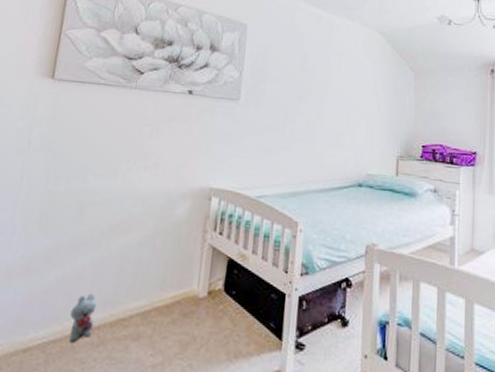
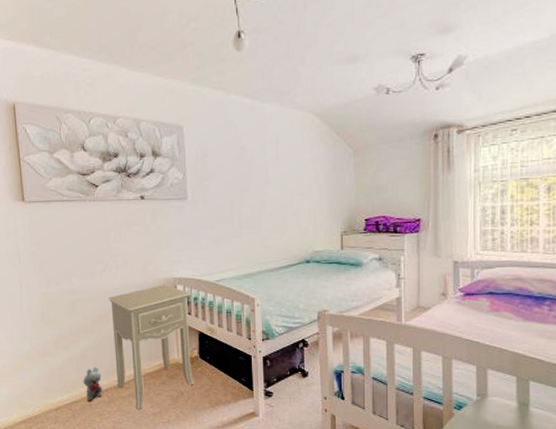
nightstand: none [114,194,226,359] -> present [108,284,194,410]

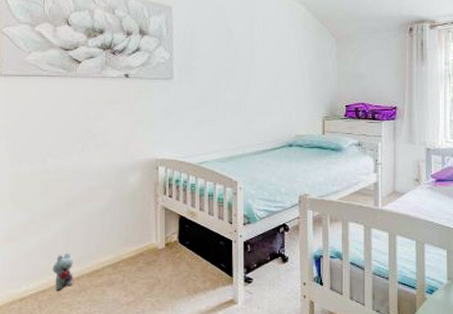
nightstand: present [108,284,194,410] -> none [85,165,173,300]

